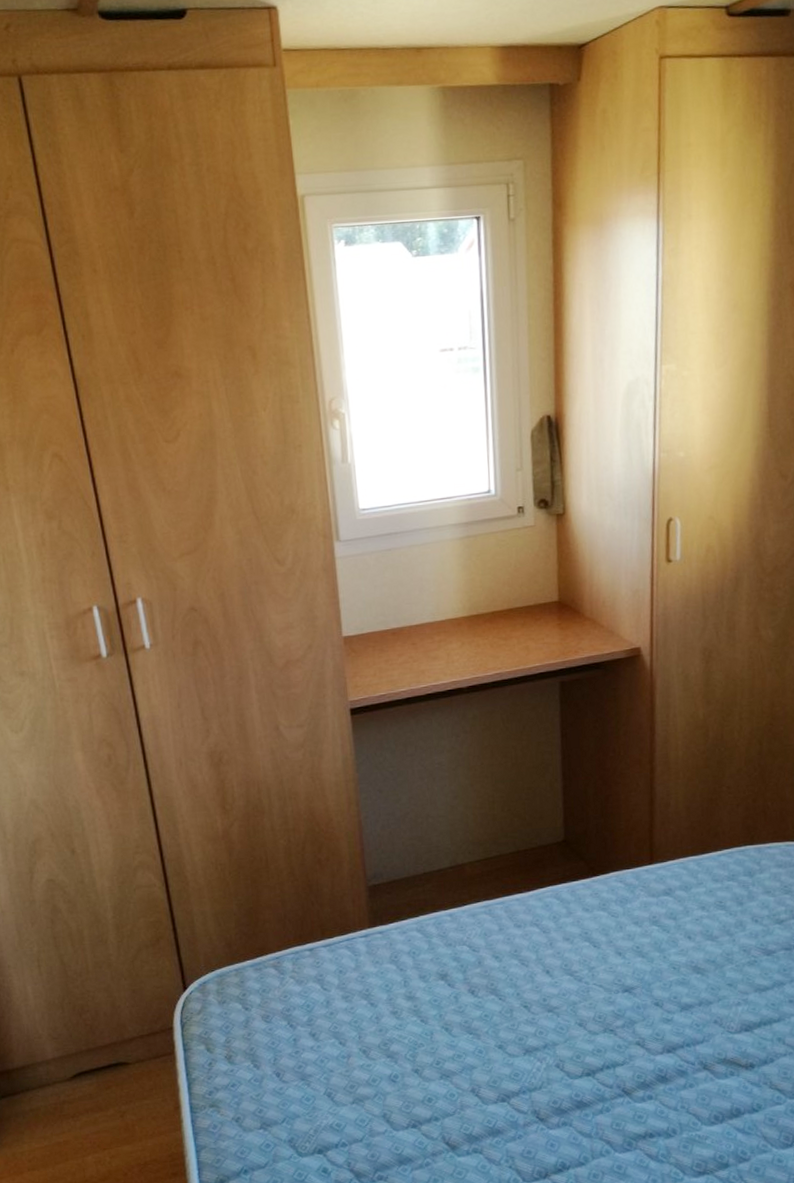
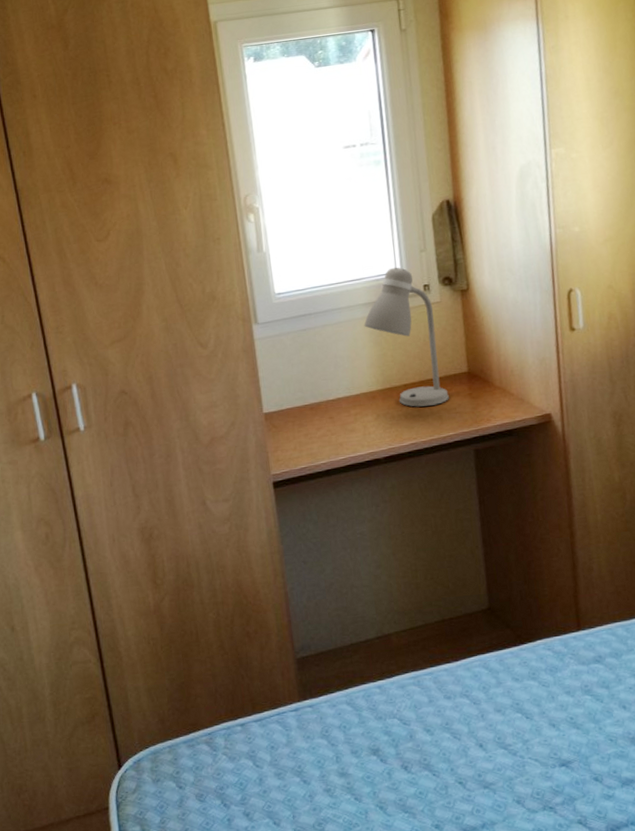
desk lamp: none [452,486,537,636] -> present [364,267,449,407]

